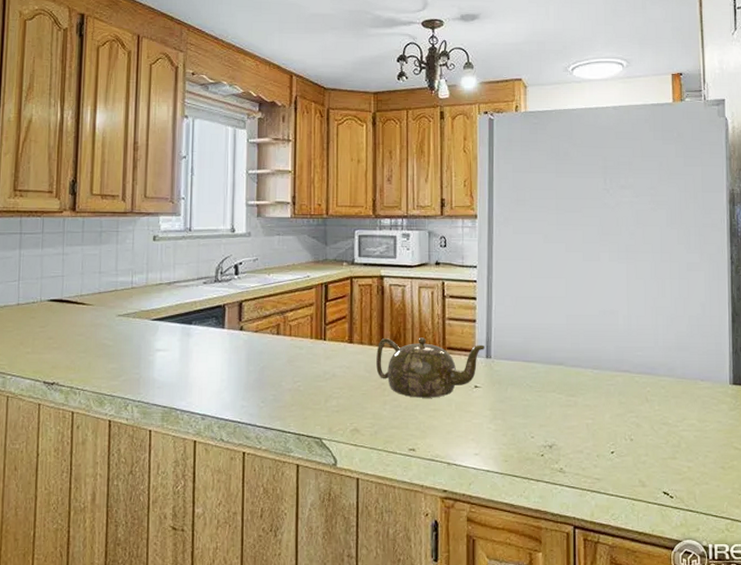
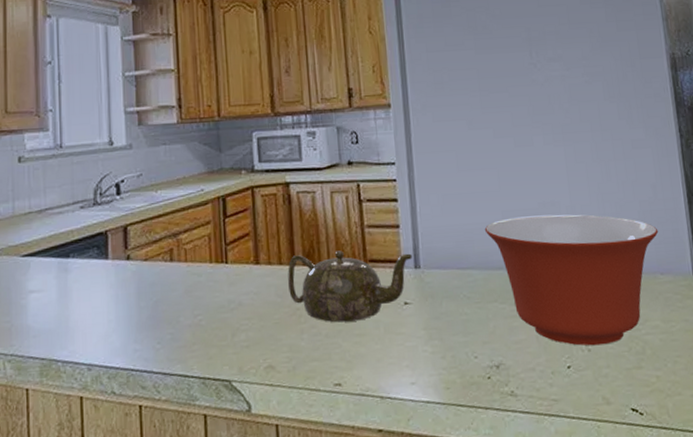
mixing bowl: none [550,321,703,436] -> present [484,214,659,346]

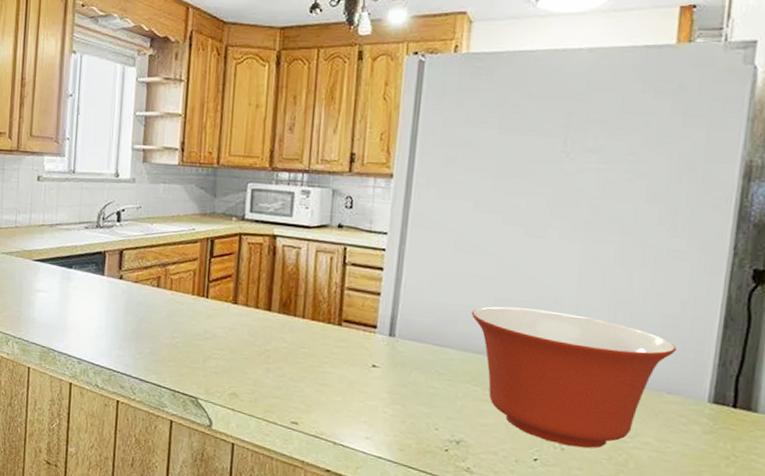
teapot: present [288,250,412,323] -> none [261,302,388,373]

